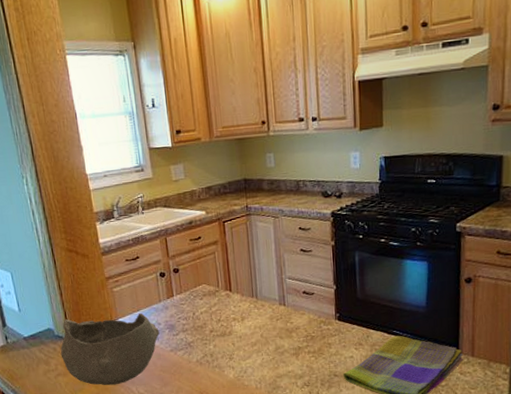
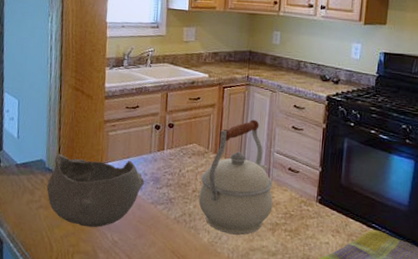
kettle: none [216,249,293,366] -> present [198,119,273,236]

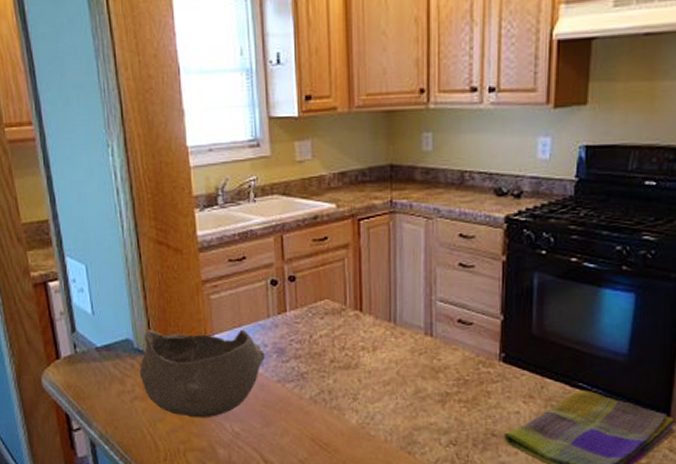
kettle: present [198,119,273,236] -> none [339,259,440,412]

